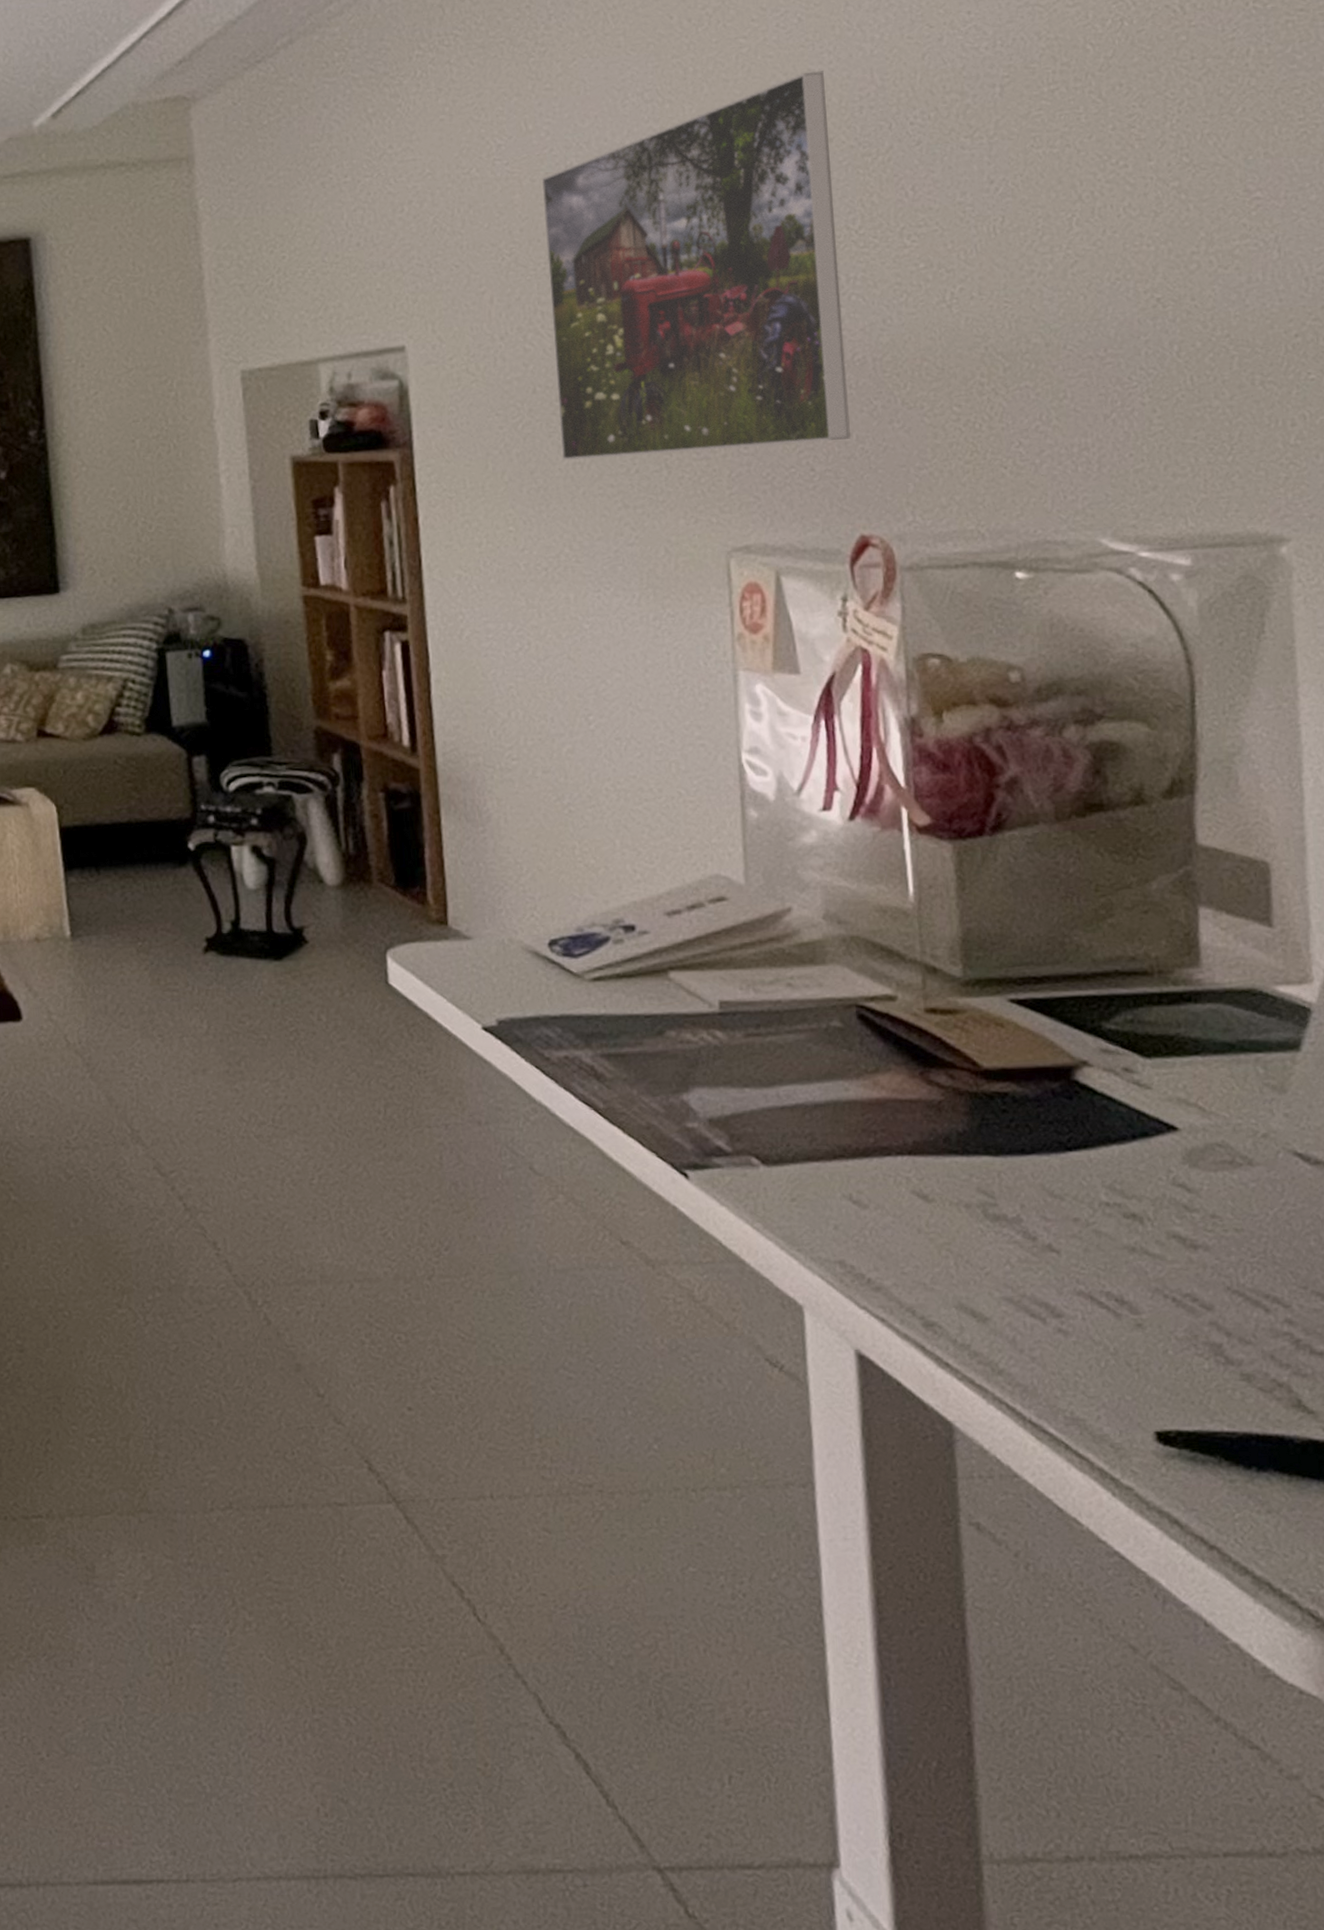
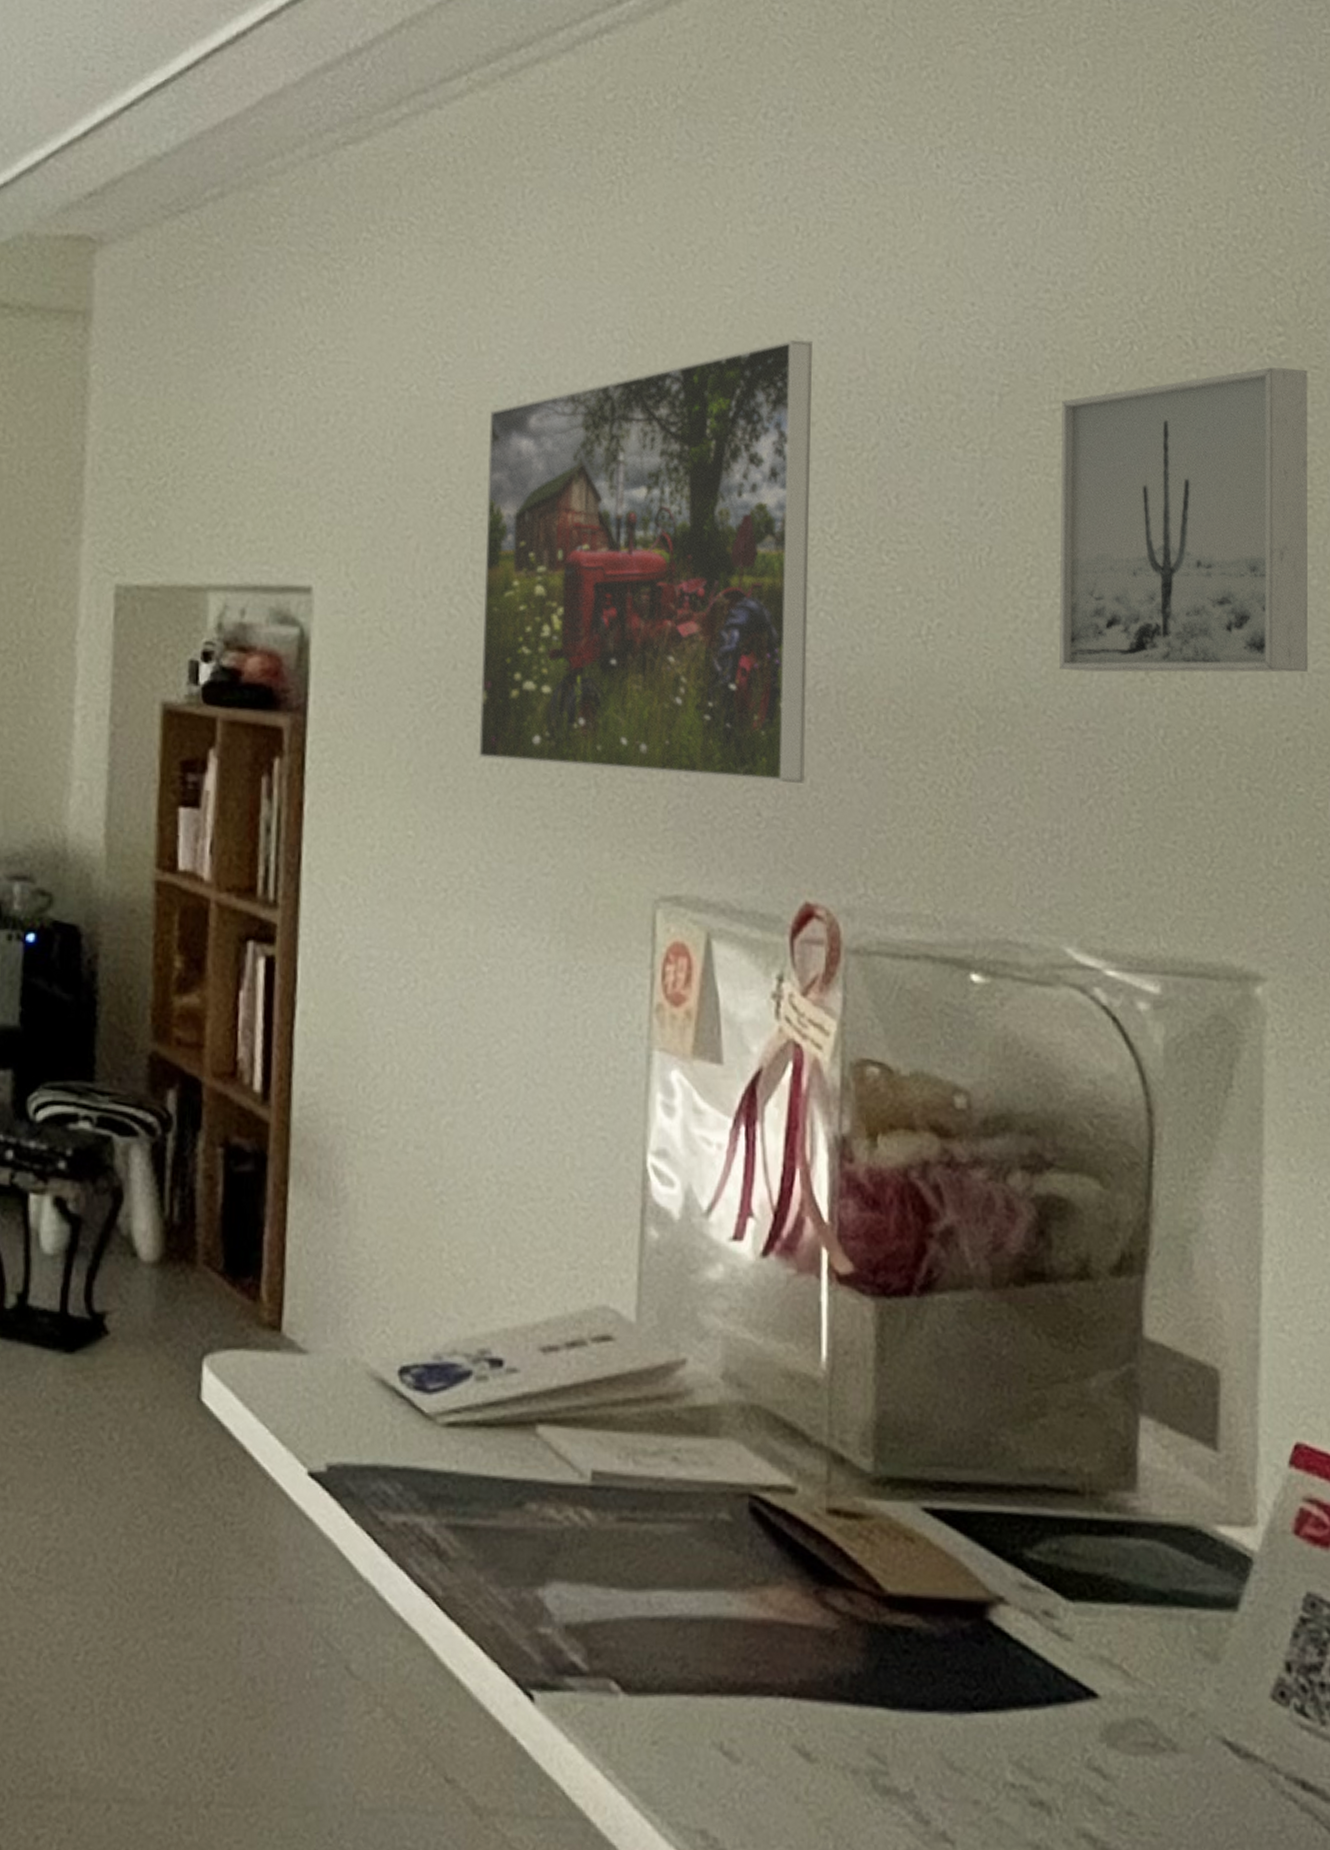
wall art: none [1060,14,1312,309] -> present [1059,367,1308,673]

